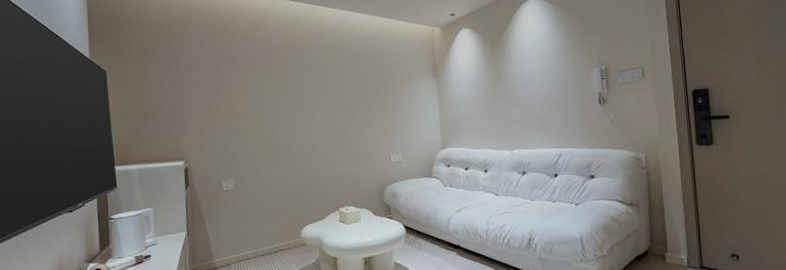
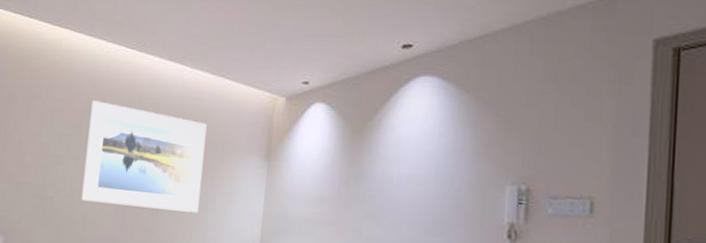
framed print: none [288,51,391,136] -> present [81,100,207,213]

